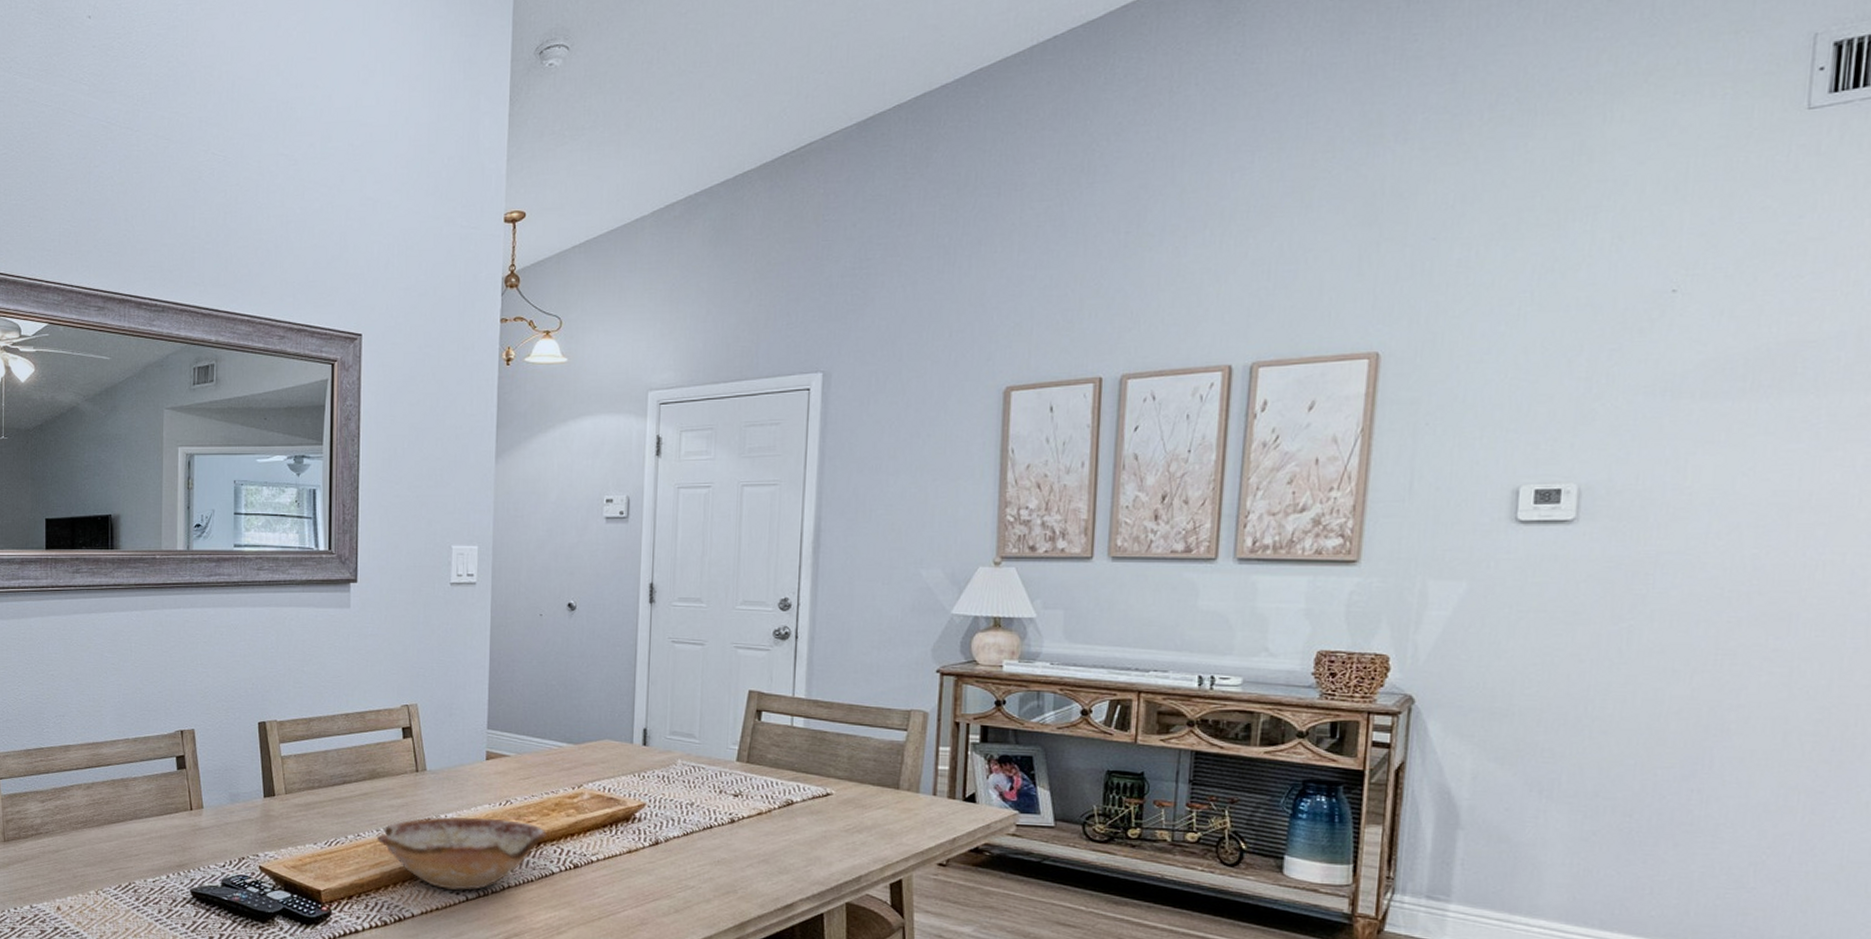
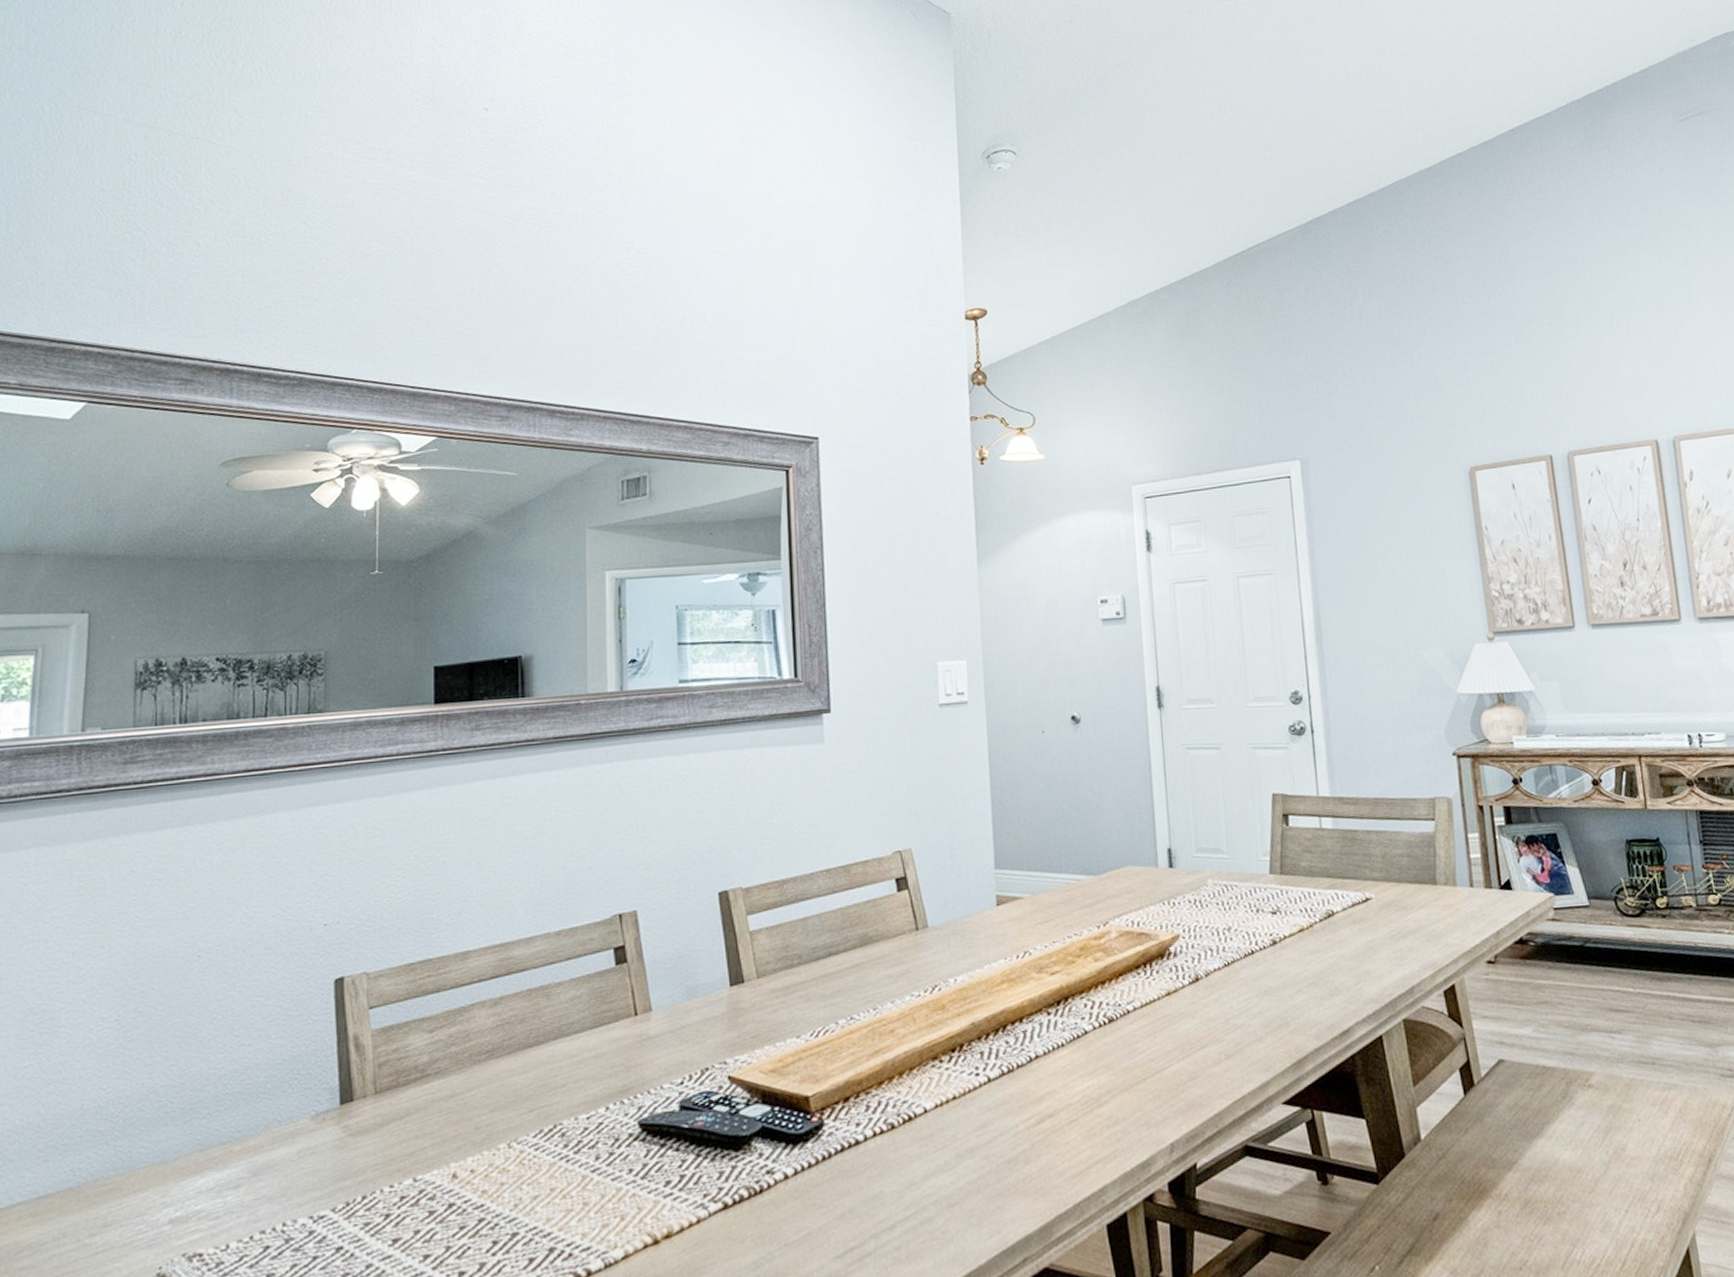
bowl: present [376,817,547,890] -> none [874,974,1074,1071]

